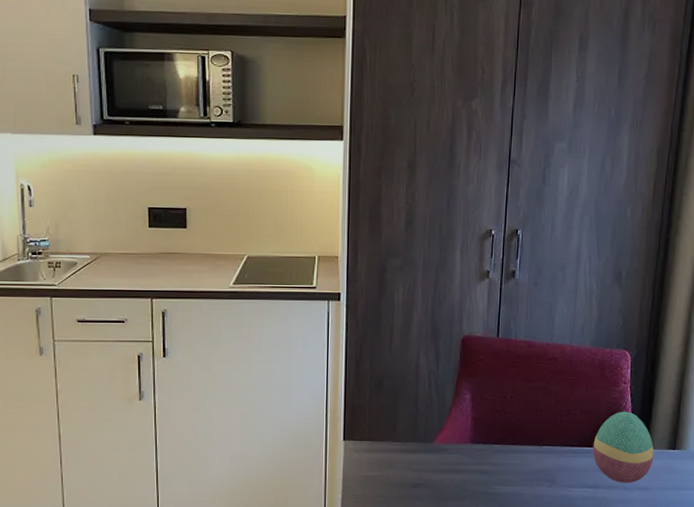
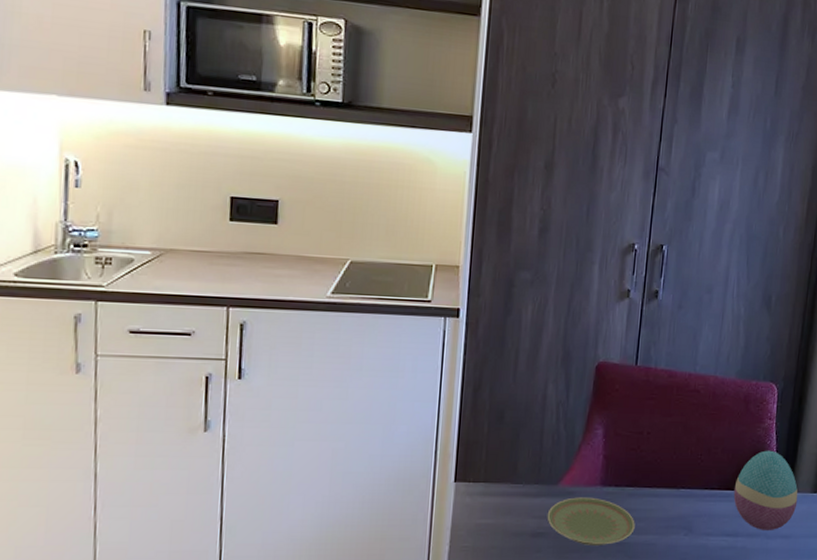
plate: none [424,453,503,495] -> present [547,497,635,545]

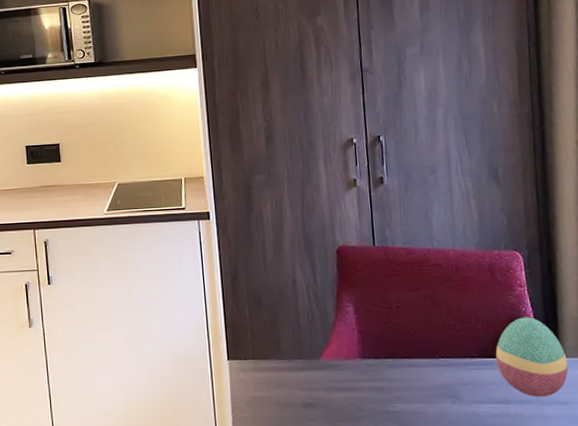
plate: present [547,497,635,545] -> none [314,369,401,414]

